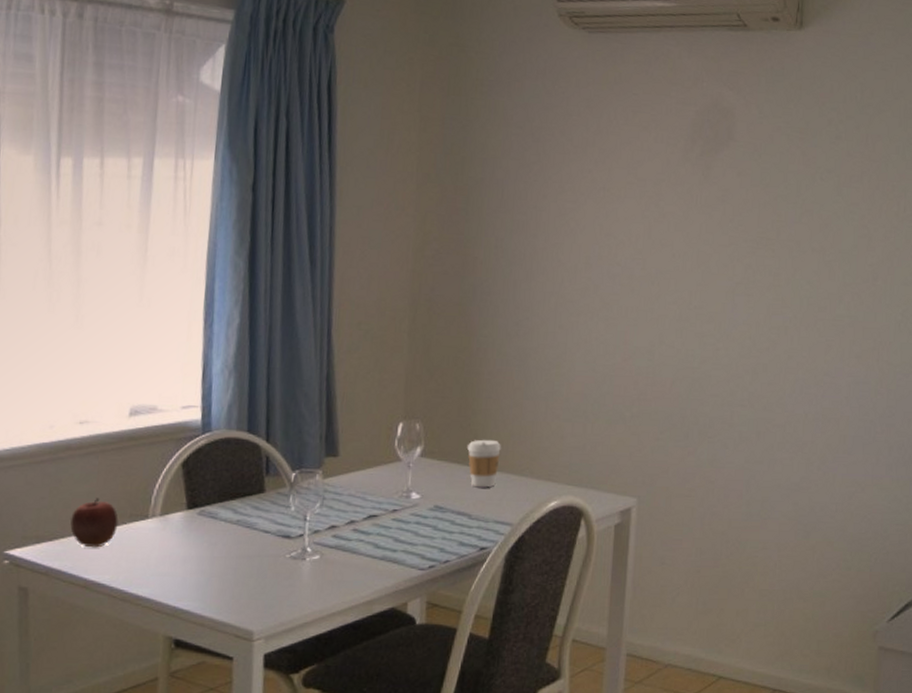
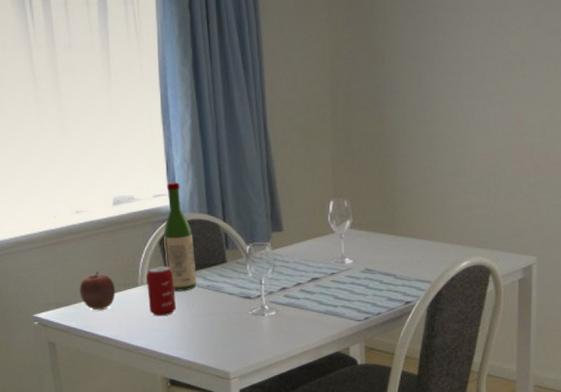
beverage can: none [159,493,196,558] -> present [146,266,176,317]
wine bottle: none [188,392,226,526] -> present [164,182,197,291]
coffee cup: present [467,439,501,488] -> none [389,212,417,252]

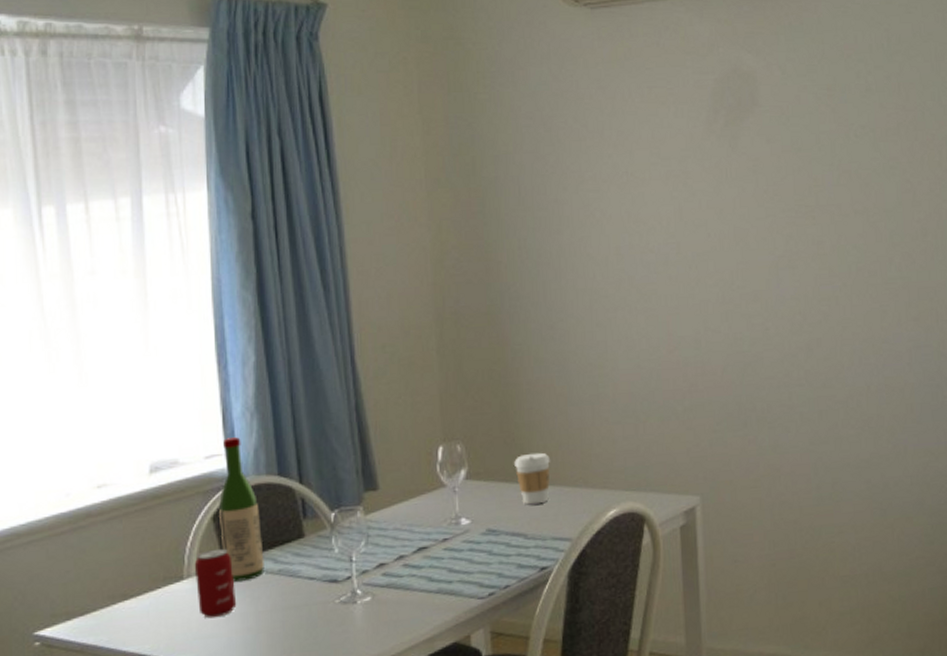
apple: present [78,271,116,310] -> none [99,564,152,618]
coffee cup: none [389,212,417,252] -> present [514,452,550,505]

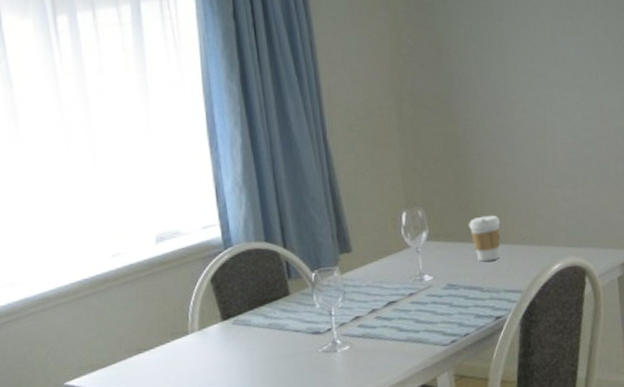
beverage can: present [194,548,236,619] -> none [197,306,234,368]
wine bottle: present [219,437,264,582] -> none [216,209,257,335]

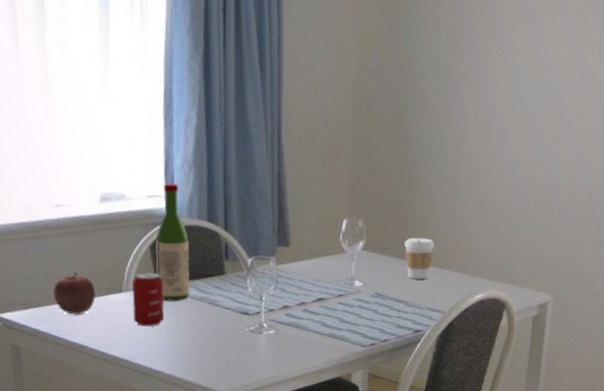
apple: none [118,322,162,369] -> present [52,272,96,315]
beverage can: none [197,306,234,368] -> present [132,272,164,327]
wine bottle: none [216,209,257,335] -> present [156,183,190,302]

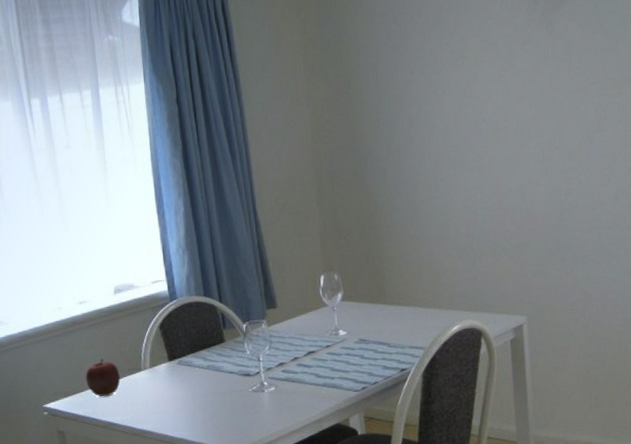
beverage can: present [132,272,164,327] -> none [148,349,179,400]
wine bottle: present [156,183,190,302] -> none [163,268,198,373]
coffee cup: present [404,237,435,280] -> none [379,280,407,321]

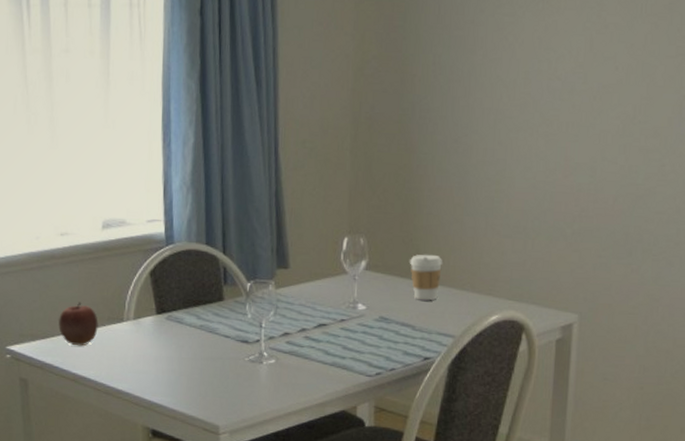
coffee cup: none [379,280,407,321] -> present [410,254,442,301]

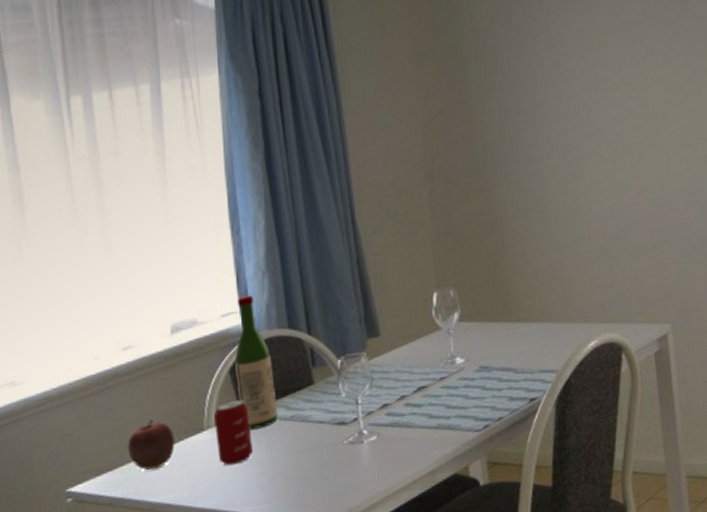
beverage can: none [132,299,164,358] -> present [213,399,252,466]
wine bottle: none [155,207,190,330] -> present [235,295,278,430]
coffee cup: present [410,254,442,301] -> none [502,292,535,342]

